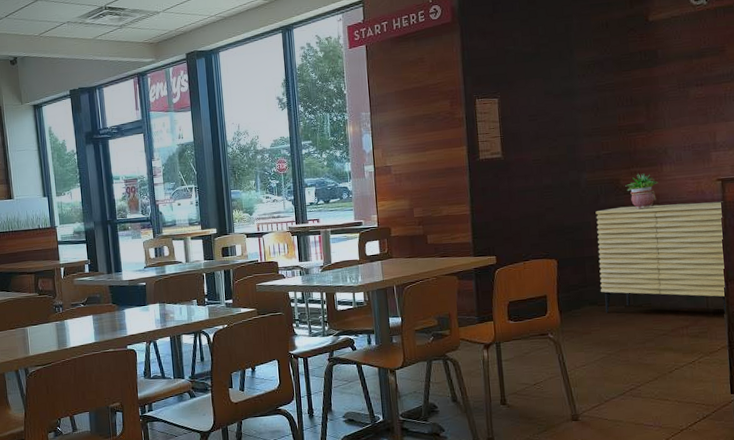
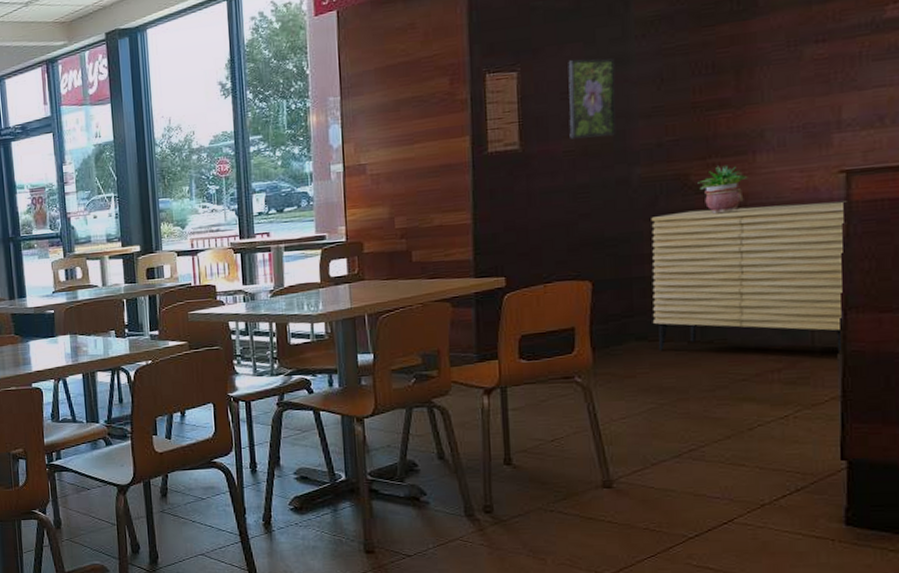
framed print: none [533,90,569,151] -> present [568,58,616,139]

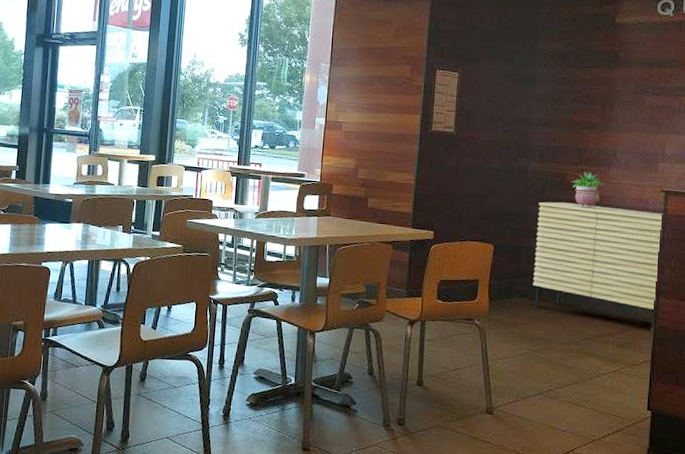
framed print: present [568,58,616,139] -> none [489,71,525,136]

